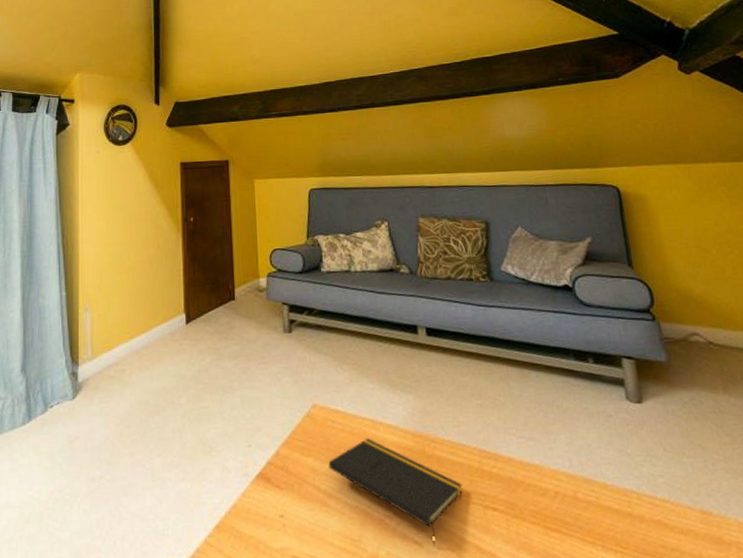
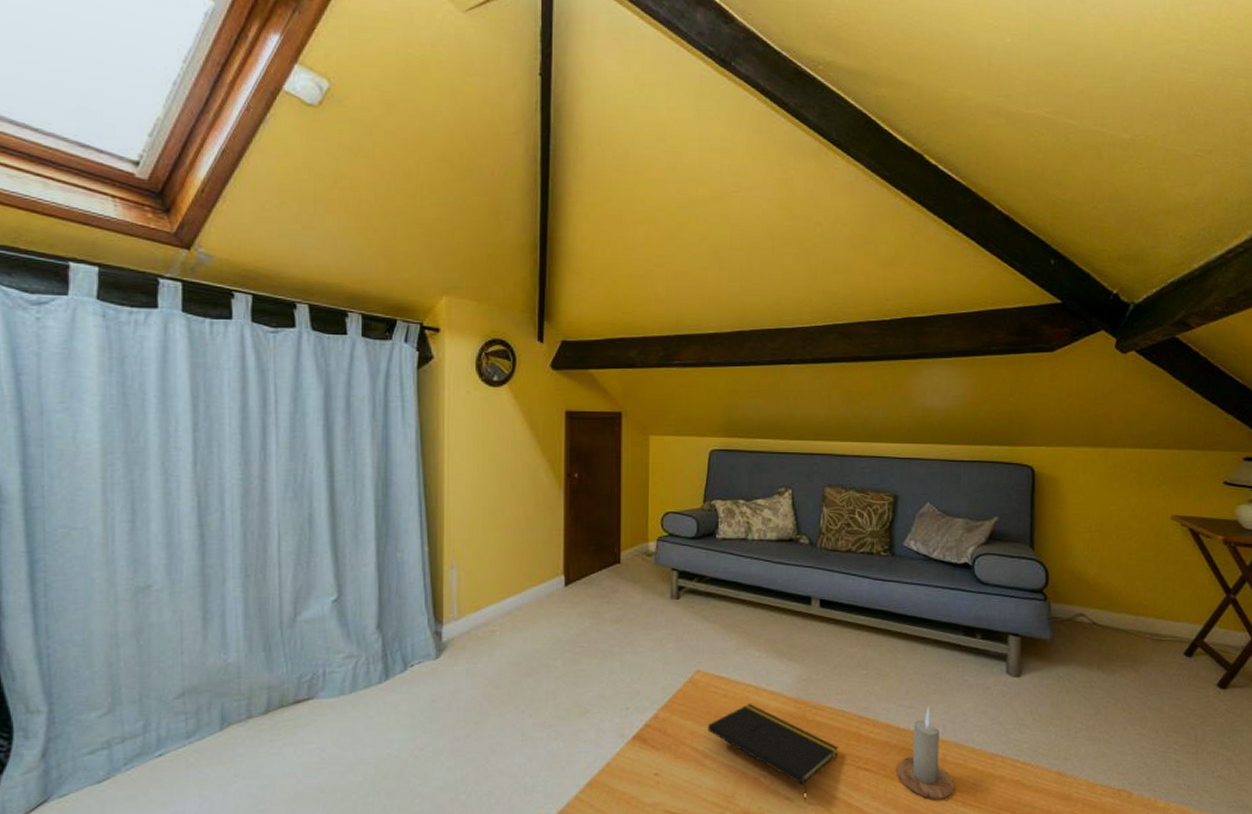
candle: none [525,437,591,543] -> present [896,706,954,799]

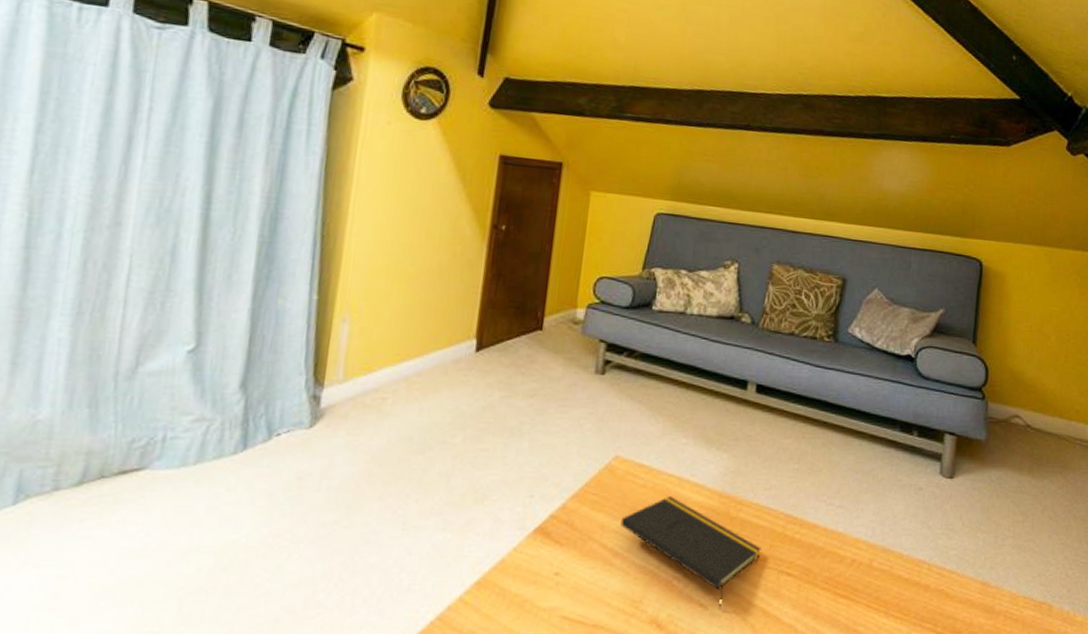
candle: present [896,706,954,799] -> none [820,506,878,609]

